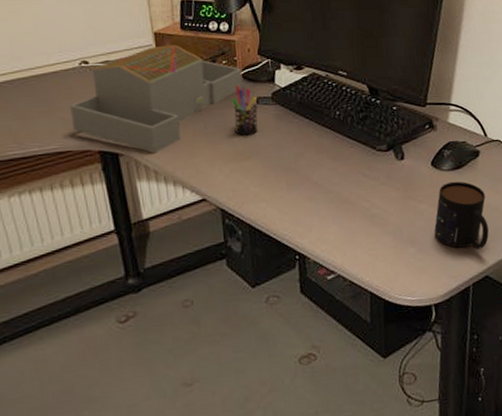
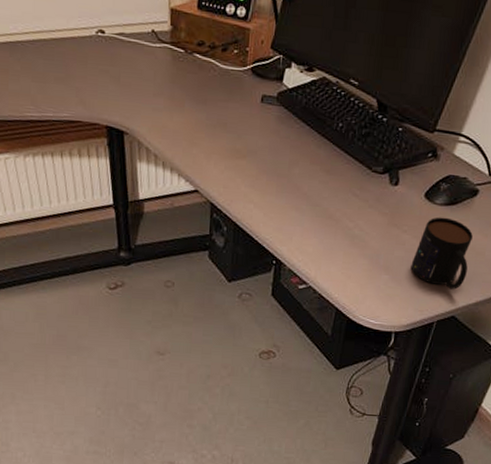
architectural model: present [70,44,243,154] -> none [84,24,252,137]
pen holder: present [232,85,258,136] -> none [235,79,262,134]

